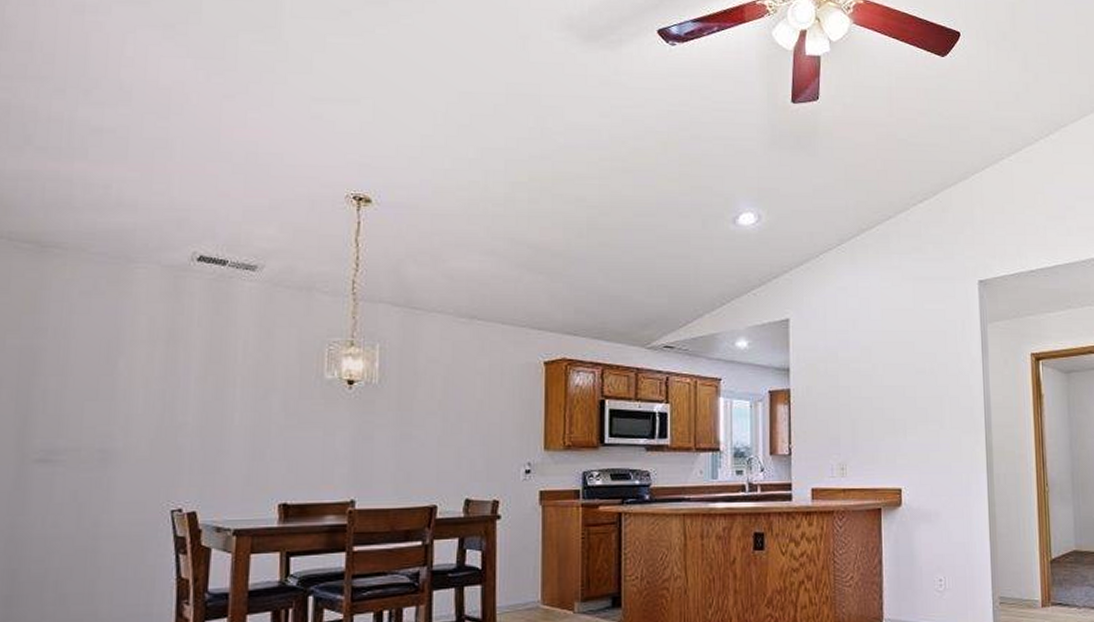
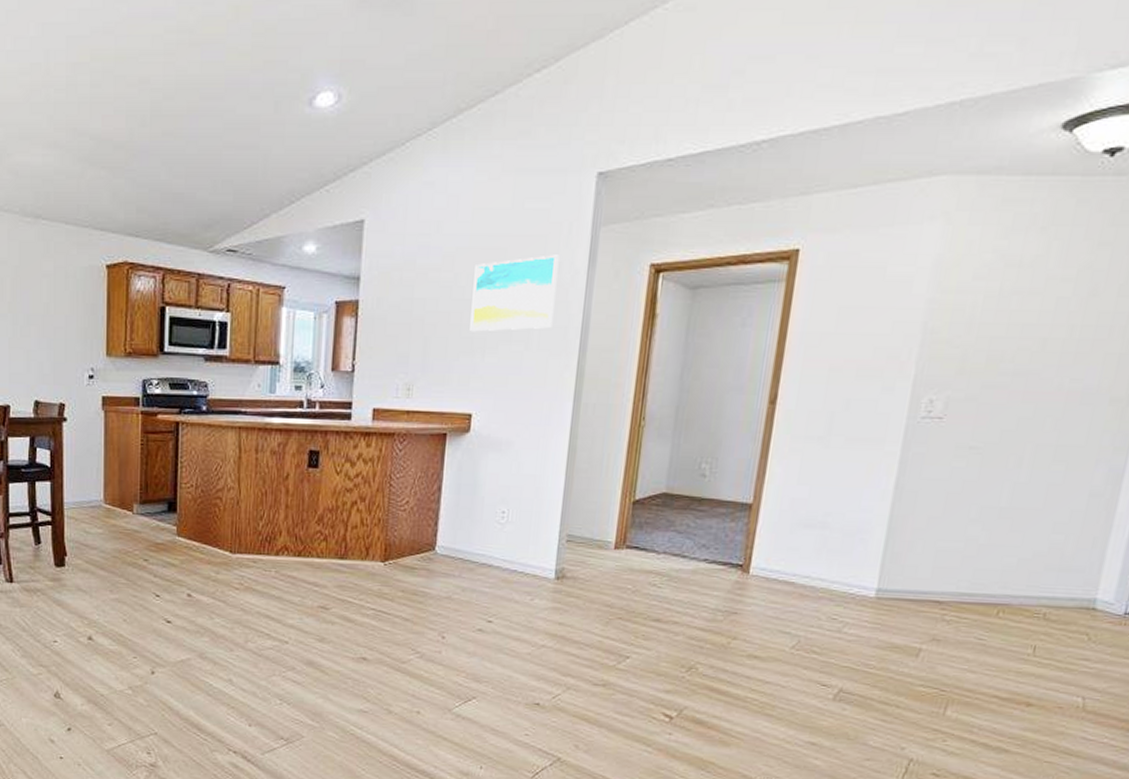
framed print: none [889,347,960,415] -> present [470,255,559,332]

